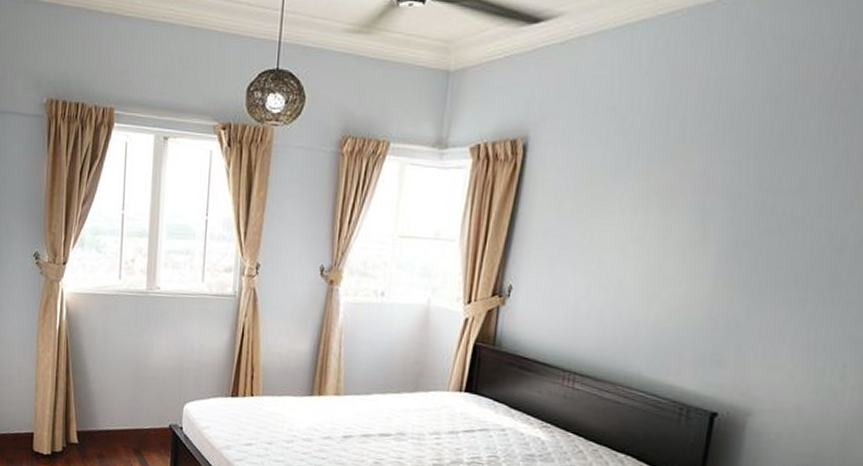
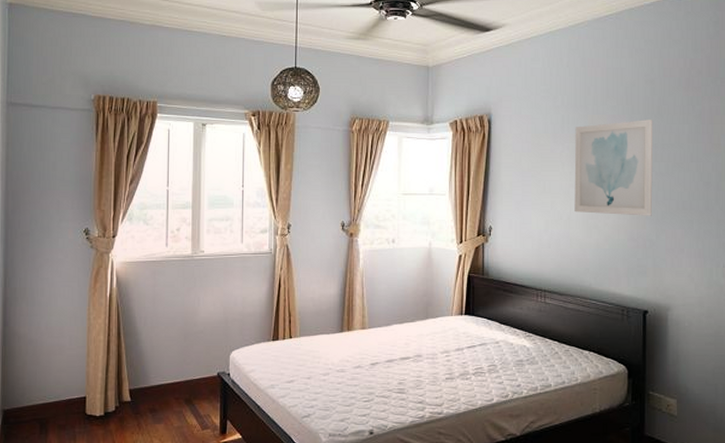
wall art: none [630,153,768,289] -> present [574,120,653,216]

